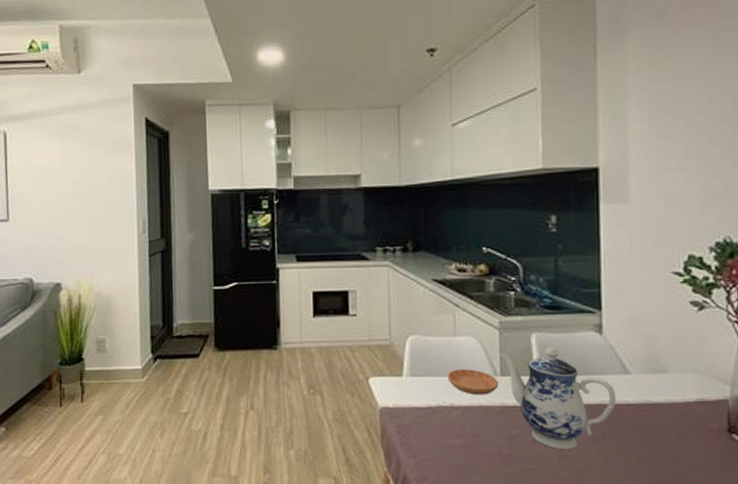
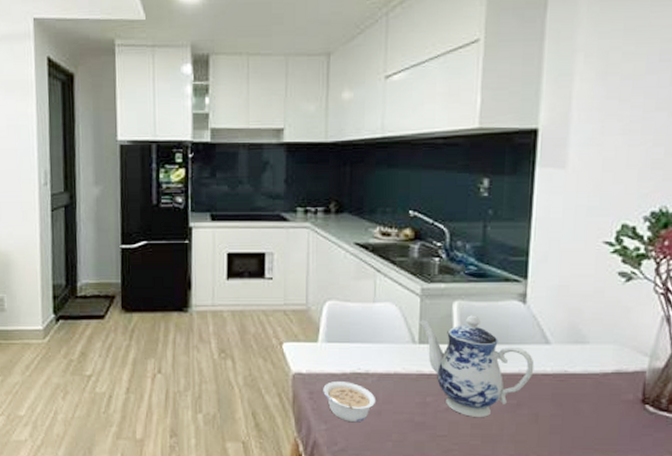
legume: none [410,414,463,455] -> present [323,380,376,422]
saucer: present [447,369,499,395] -> none [364,336,417,363]

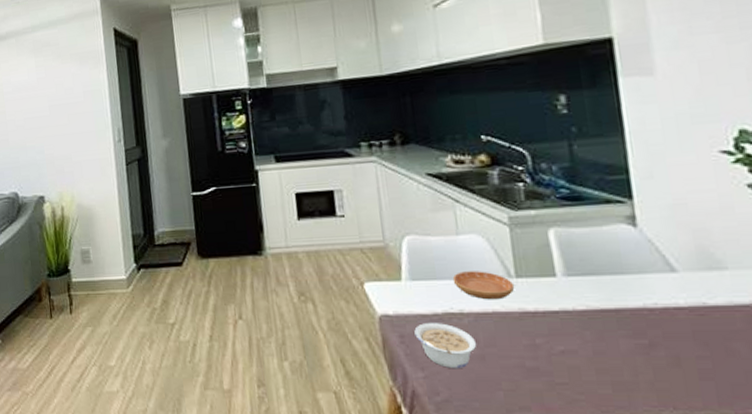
saucer: none [364,336,417,363] -> present [452,271,515,300]
teapot: present [419,315,535,417] -> none [512,243,663,361]

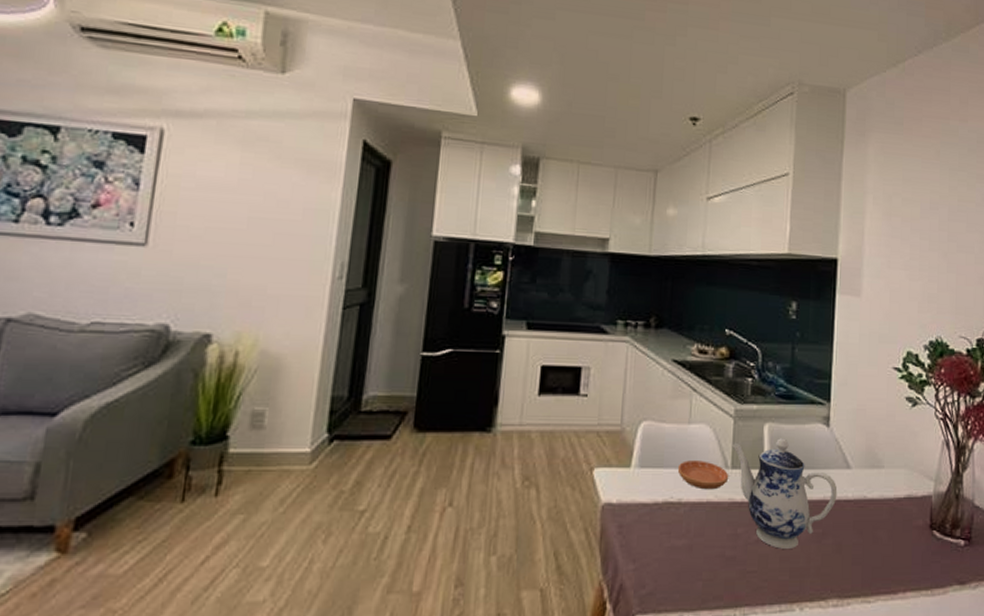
legume: present [414,322,477,368] -> none [633,511,688,559]
teapot: none [512,243,663,361] -> present [732,438,838,549]

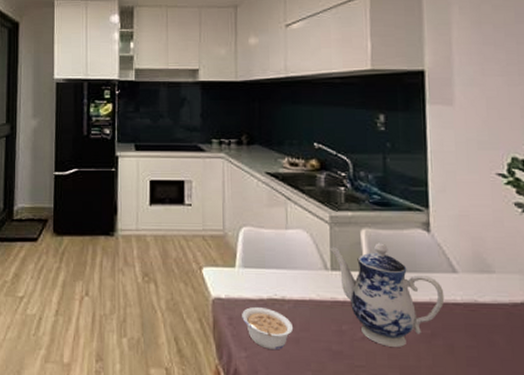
legume: none [633,511,688,559] -> present [242,306,294,349]
saucer: present [677,460,729,490] -> none [279,262,330,289]

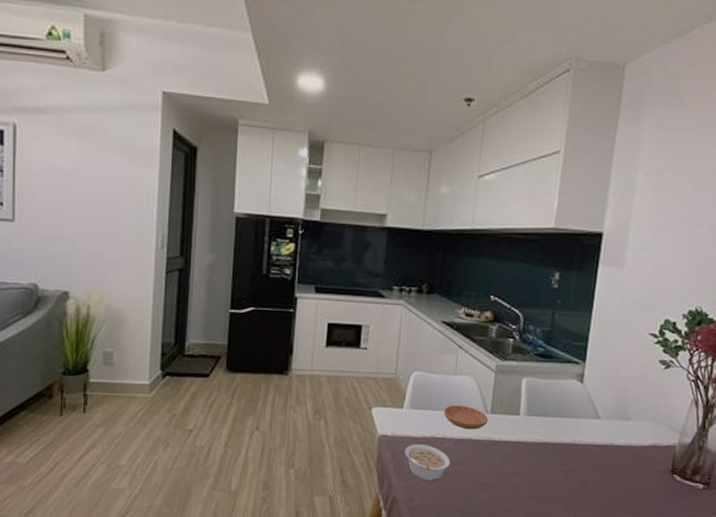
saucer: none [279,262,330,289] -> present [443,405,489,430]
teapot: present [330,243,445,347] -> none [492,391,587,481]

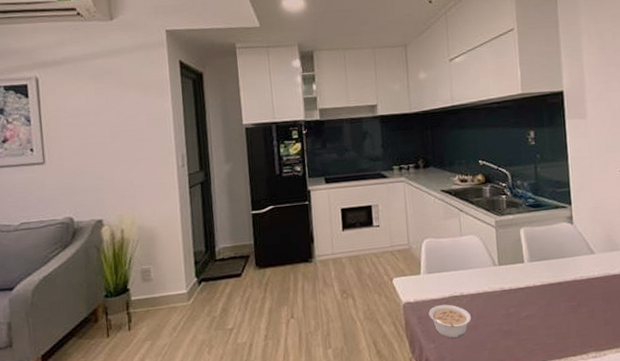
saucer: present [443,405,489,430] -> none [456,262,498,284]

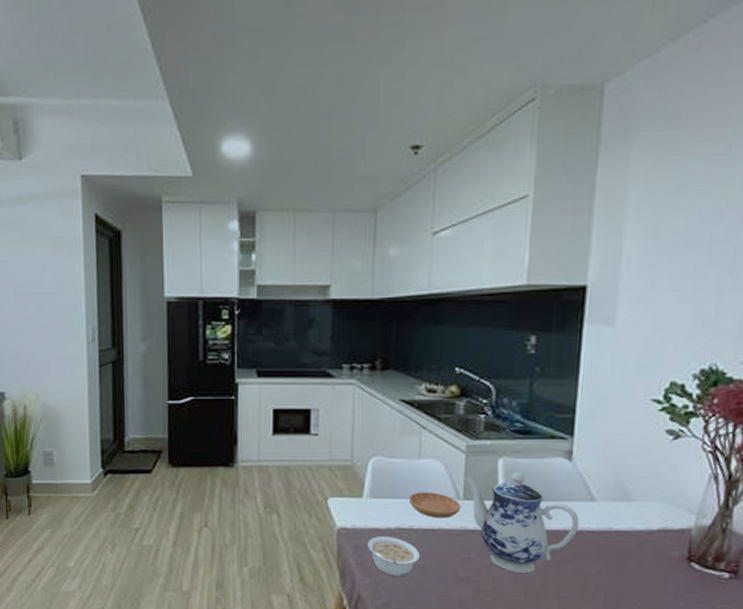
saucer: none [456,262,498,284] -> present [408,492,461,518]
teapot: none [497,237,586,321] -> present [464,472,580,573]

